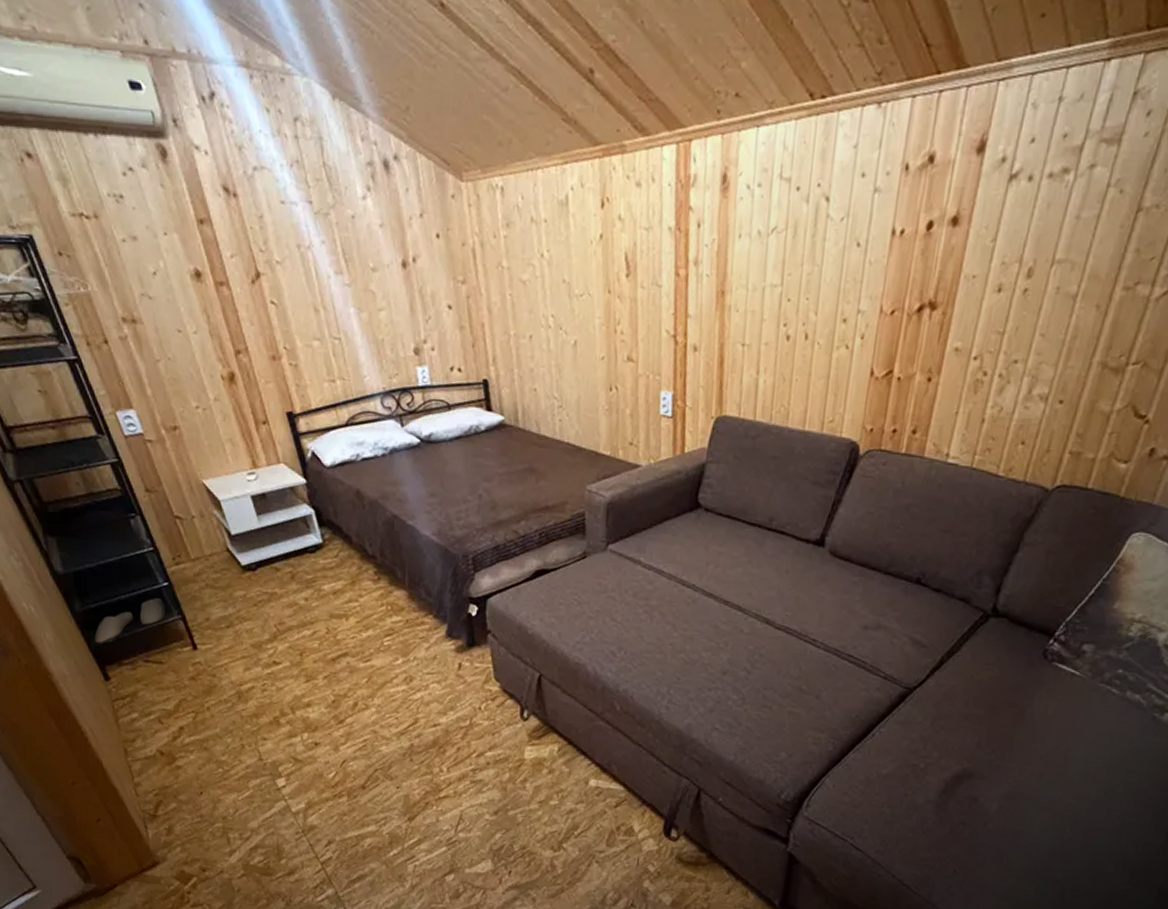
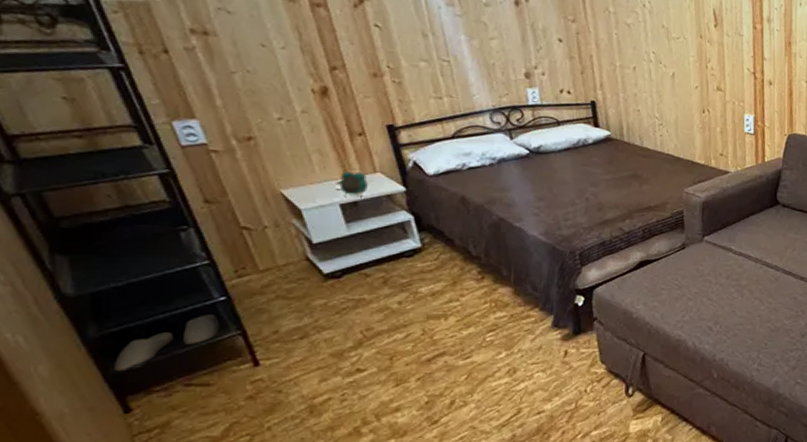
alarm clock: none [249,458,273,489] -> present [339,168,368,197]

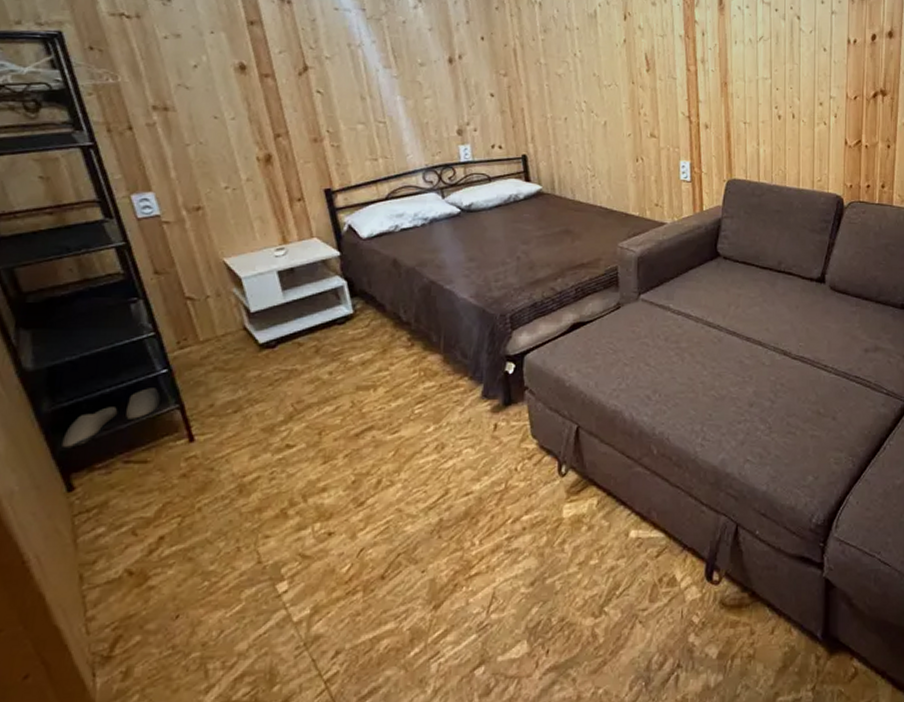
alarm clock: present [339,168,368,197] -> none [277,234,305,263]

